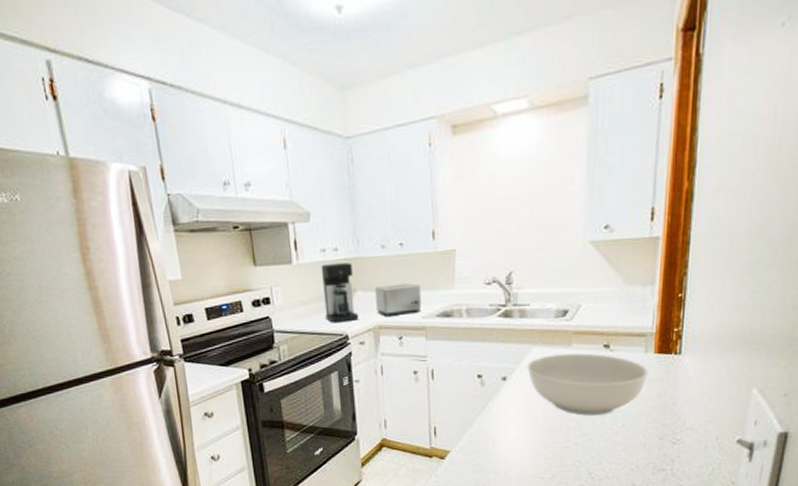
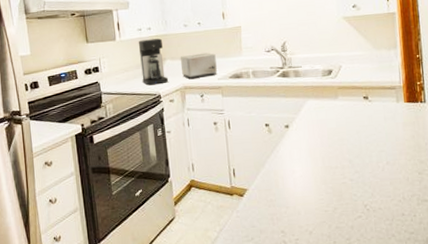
bowl: present [527,353,649,415] -> none [304,104,402,155]

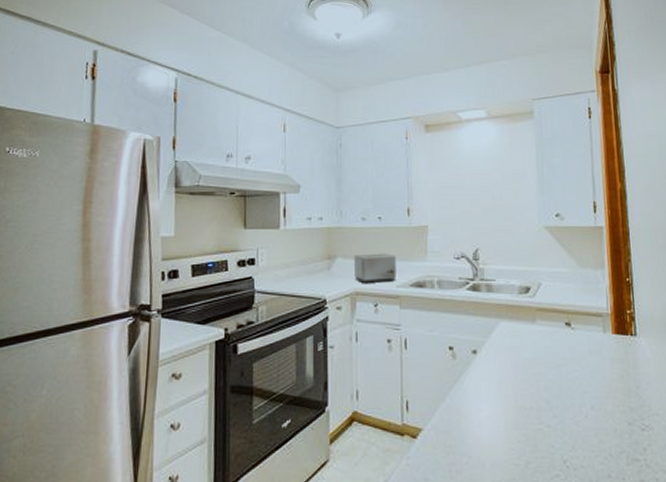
coffee maker: present [138,38,169,86] -> none [305,231,338,287]

